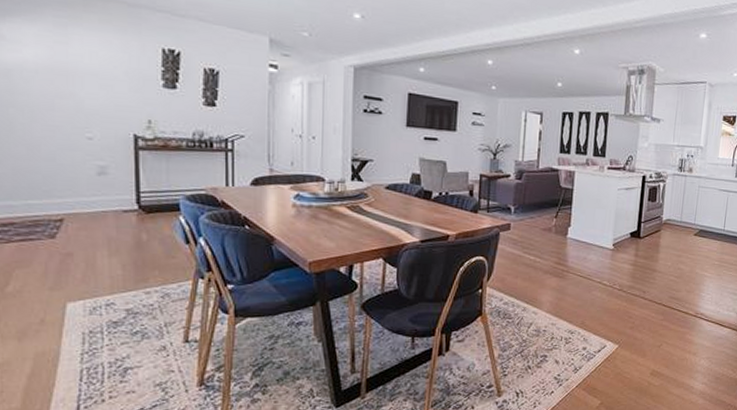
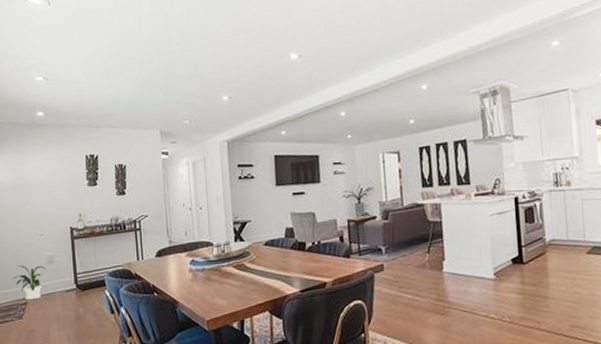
house plant: none [42,172,95,217] -> present [13,265,47,300]

